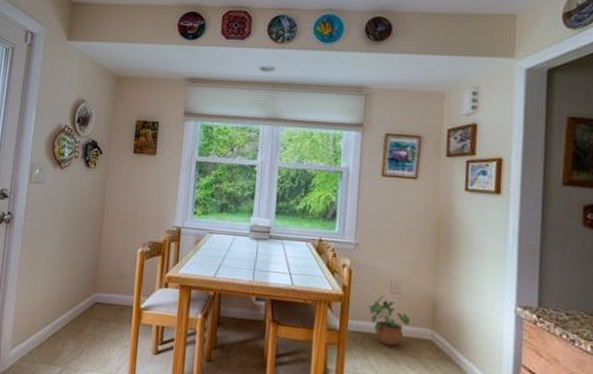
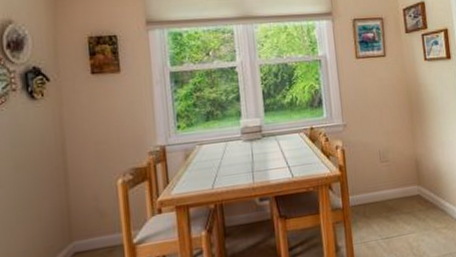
potted plant: present [368,295,410,346] -> none [364,166,400,210]

